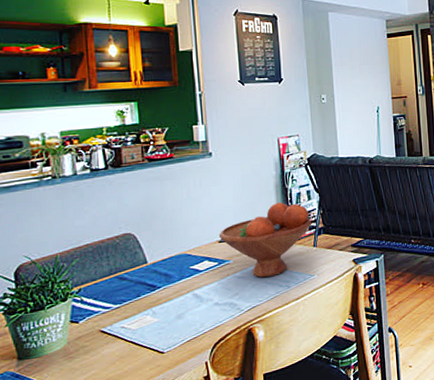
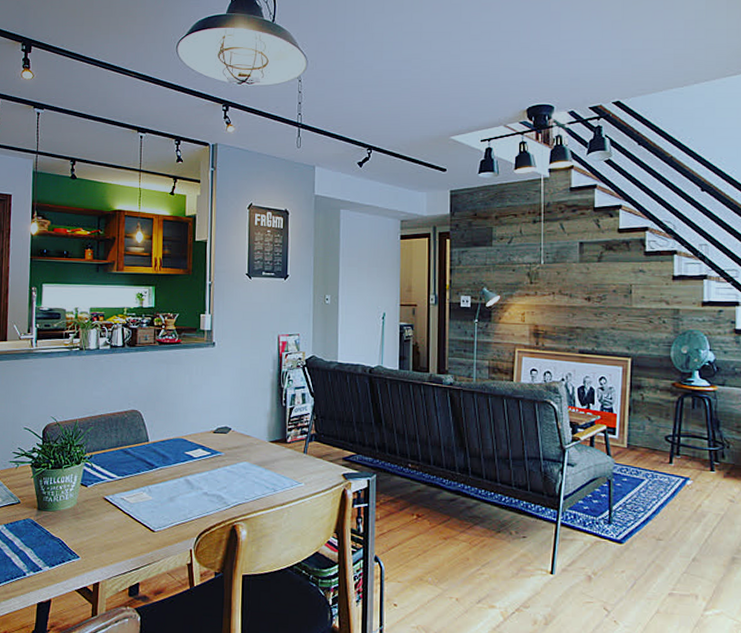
fruit bowl: present [218,202,312,278] -> none [214,401,305,477]

